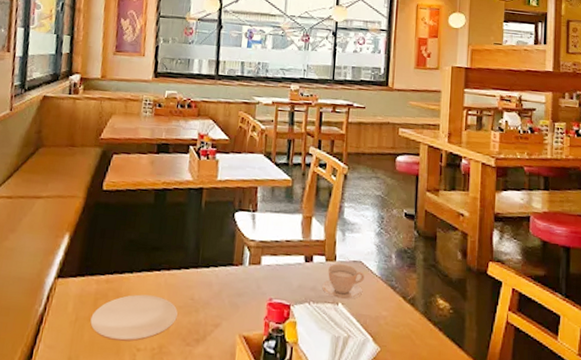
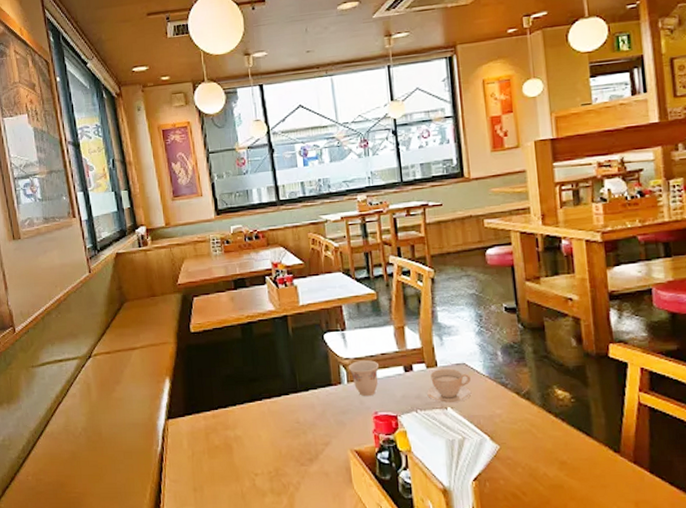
plate: present [90,294,178,342] -> none [206,424,287,469]
teacup: none [252,244,283,282] -> present [348,360,380,397]

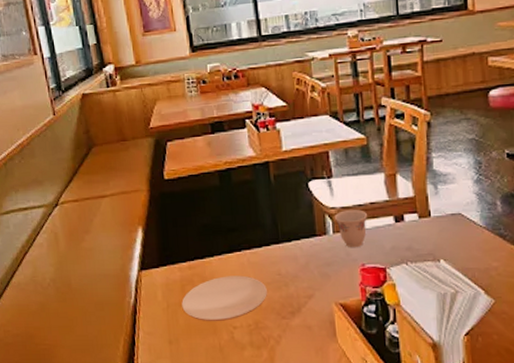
plate: none [206,424,287,469] -> present [182,275,267,321]
teacup: present [427,369,472,403] -> none [418,219,467,255]

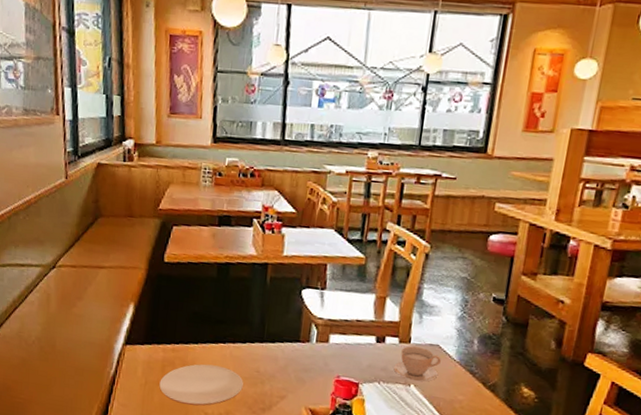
teacup: present [334,210,368,248] -> none [320,322,353,360]
teacup: none [418,219,467,255] -> present [393,346,441,382]

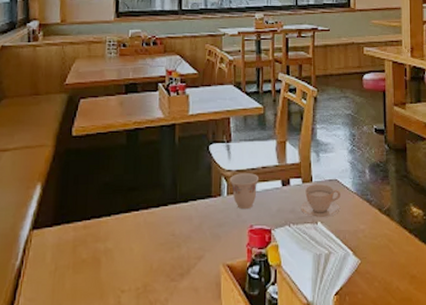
plate: present [159,364,244,406] -> none [71,236,160,285]
teacup: none [320,322,353,360] -> present [229,173,260,210]

